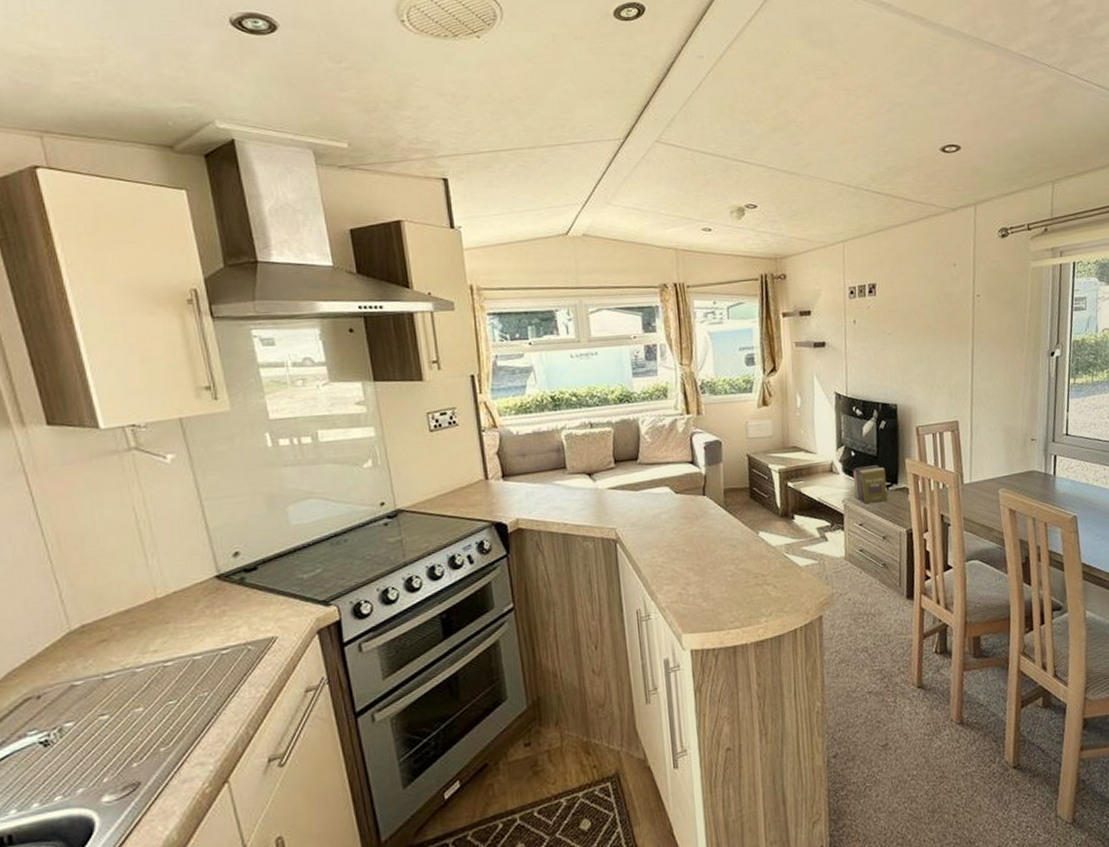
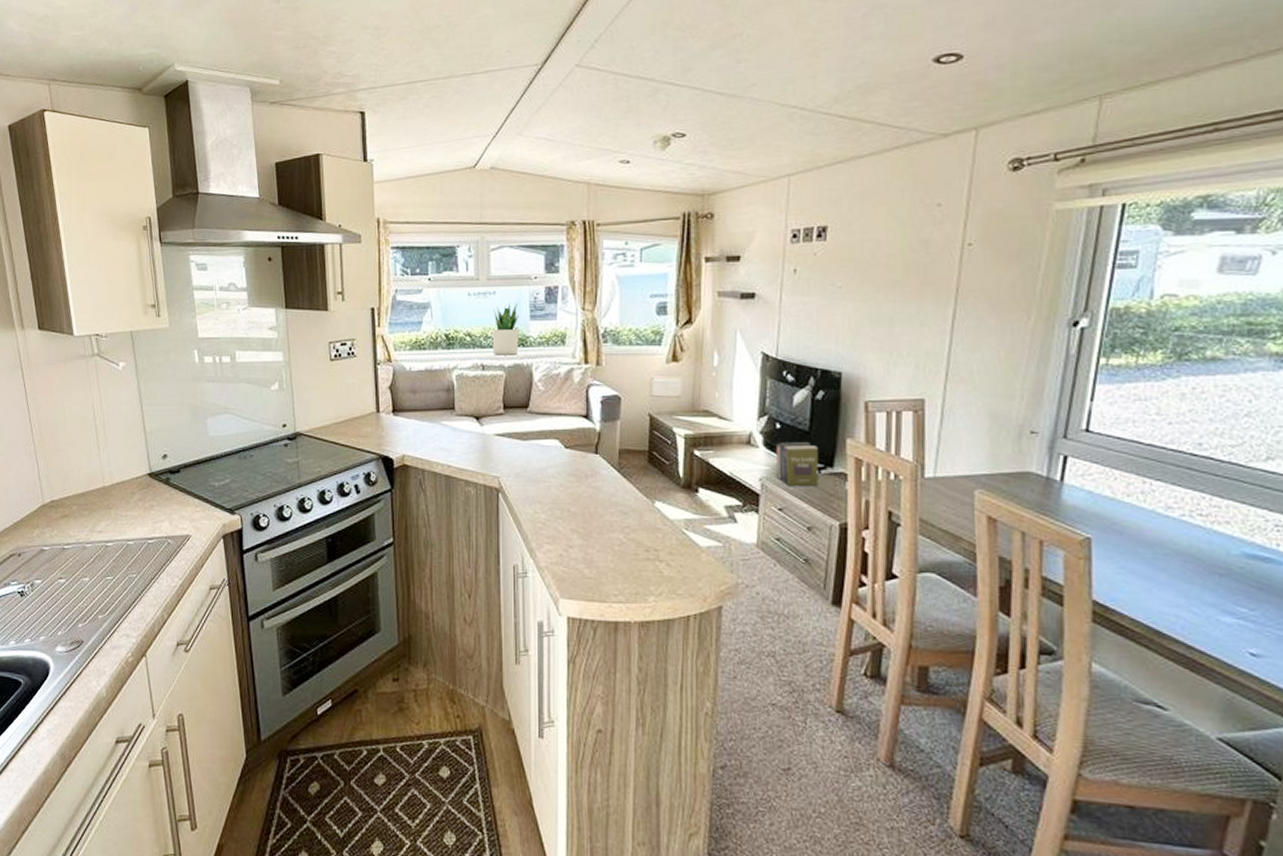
planter: none [596,362,624,413] -> present [492,303,519,355]

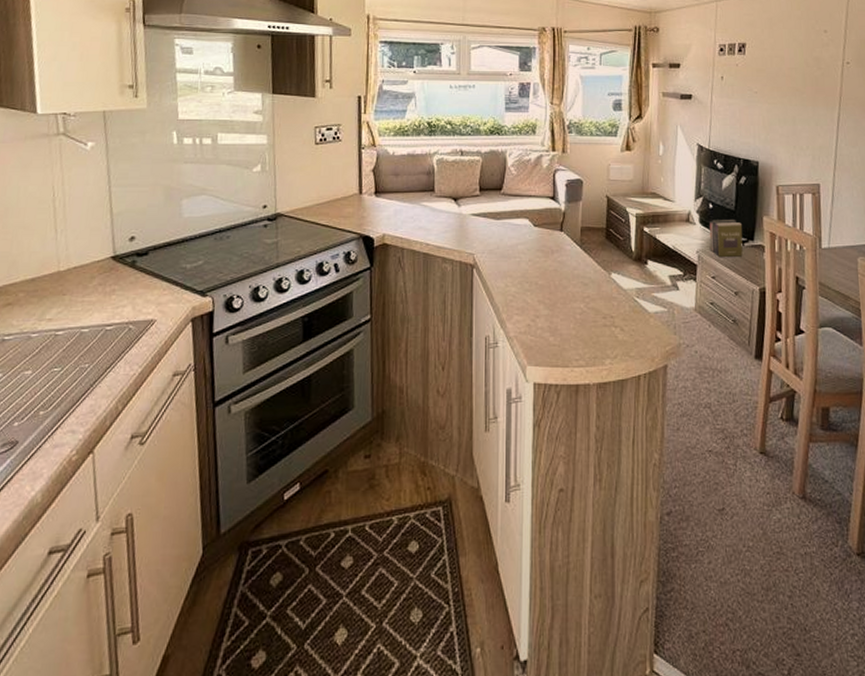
planter: present [492,303,519,355] -> none [470,96,495,142]

